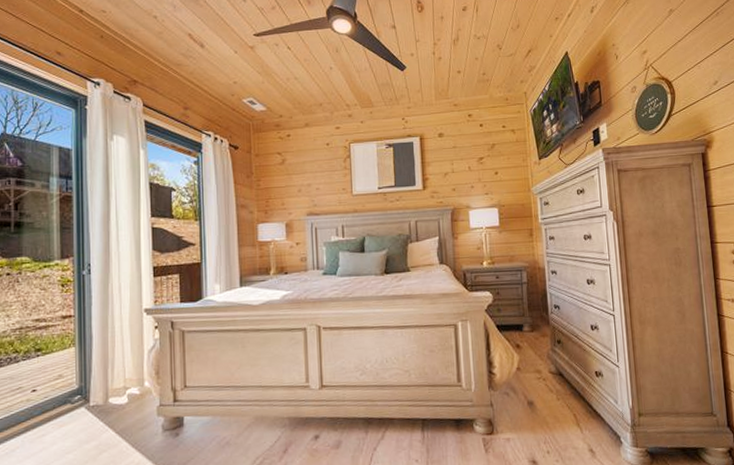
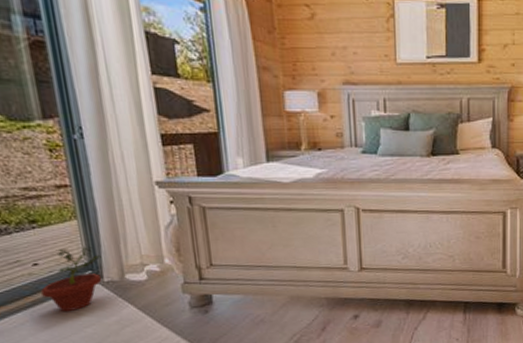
potted plant: none [35,372,91,438] -> present [41,247,103,313]

